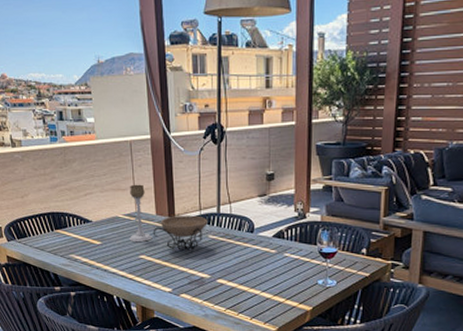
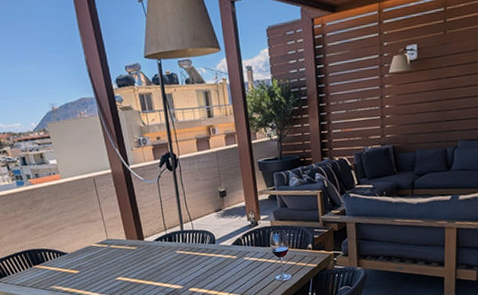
candle holder: present [129,184,153,243] -> none [99,214,126,267]
decorative bowl: present [153,215,214,252] -> none [125,235,180,270]

